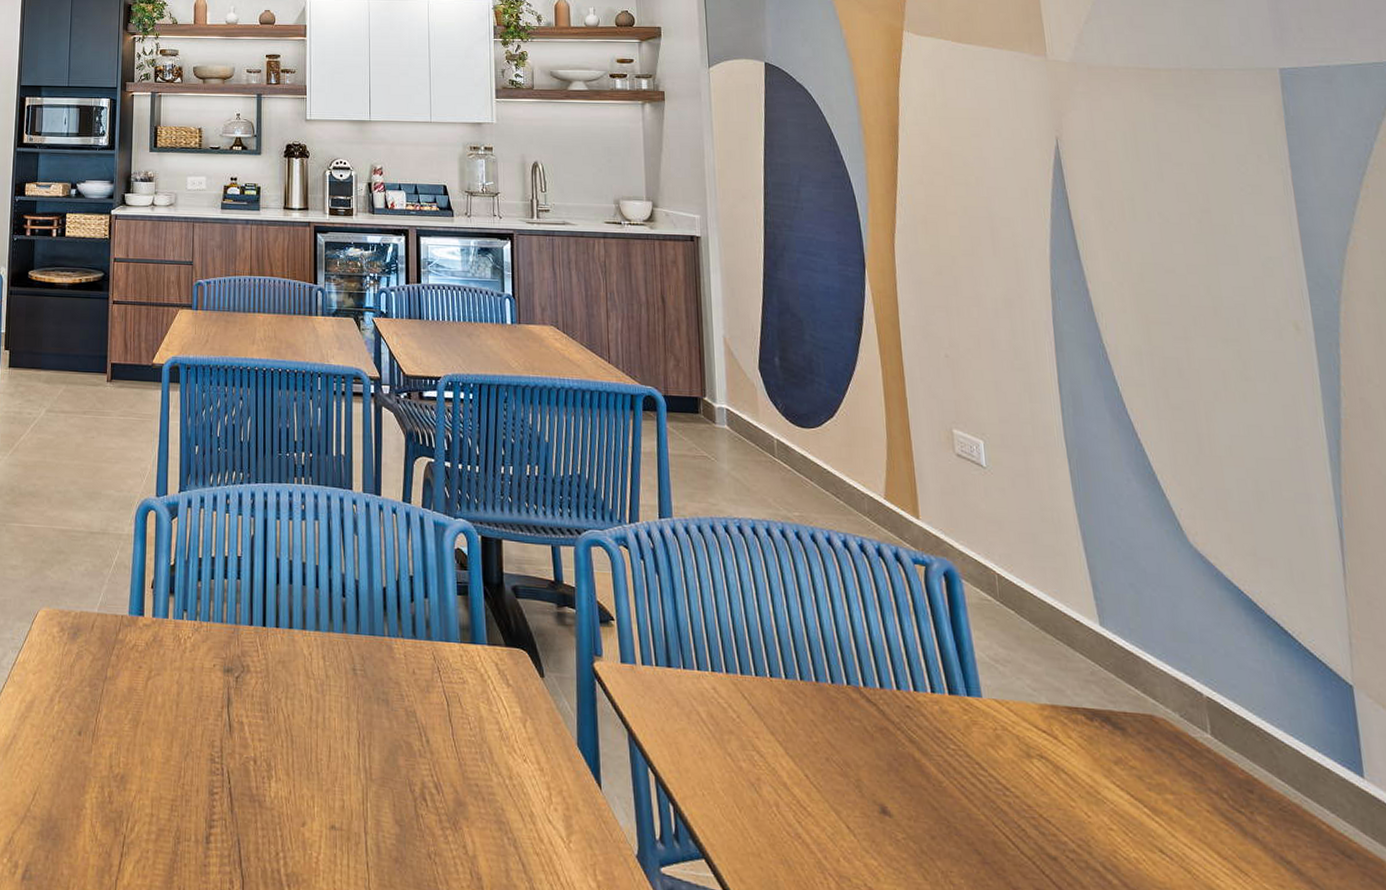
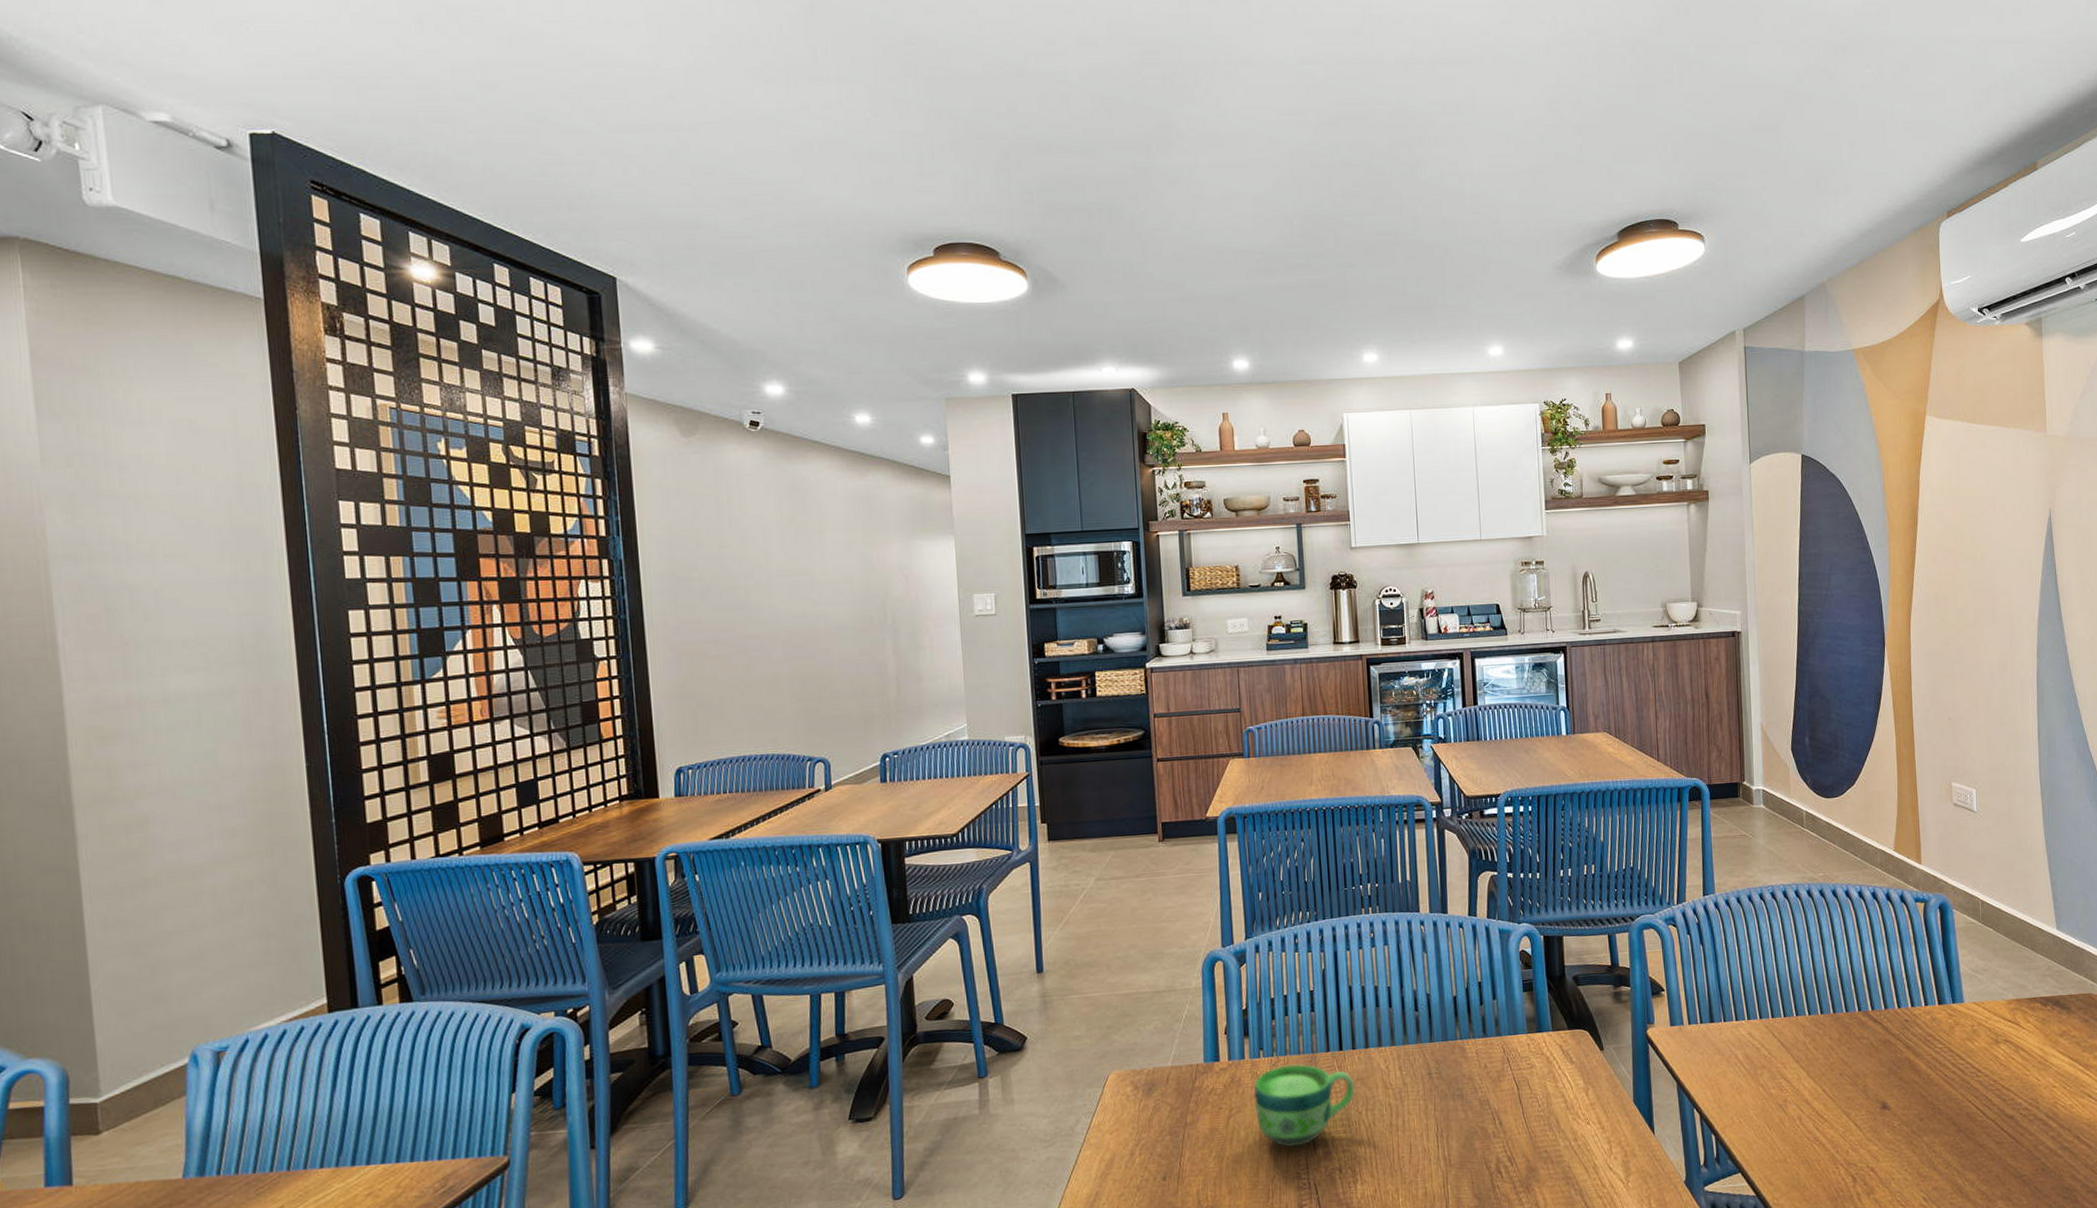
cup: none [174,632,276,725] -> present [1253,1064,1355,1147]

